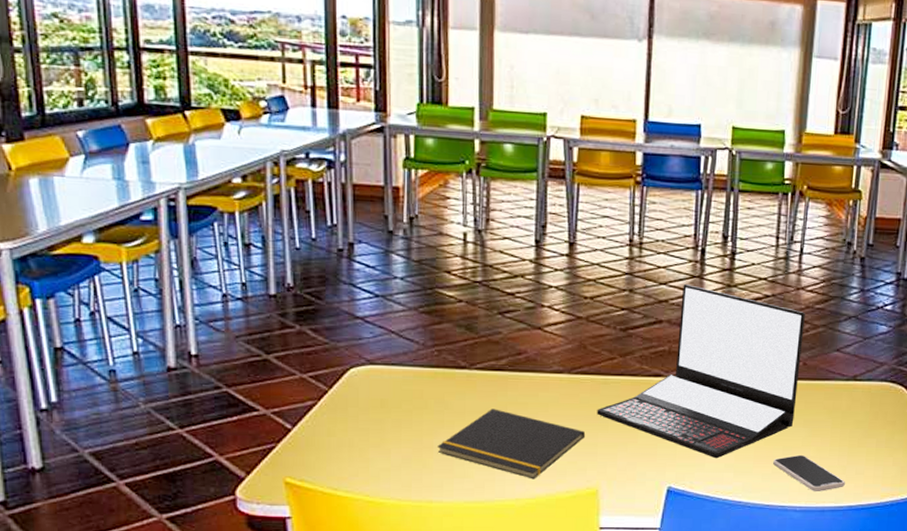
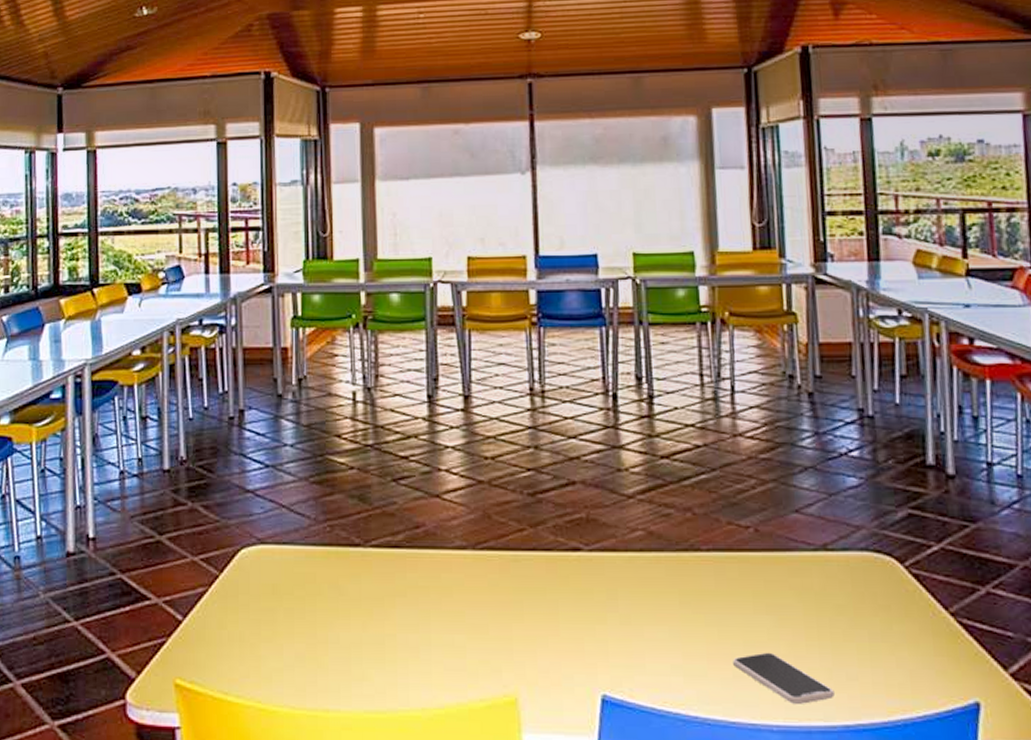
notepad: present [437,409,586,480] -> none [333,594,498,684]
laptop: present [597,284,805,459] -> none [508,437,753,657]

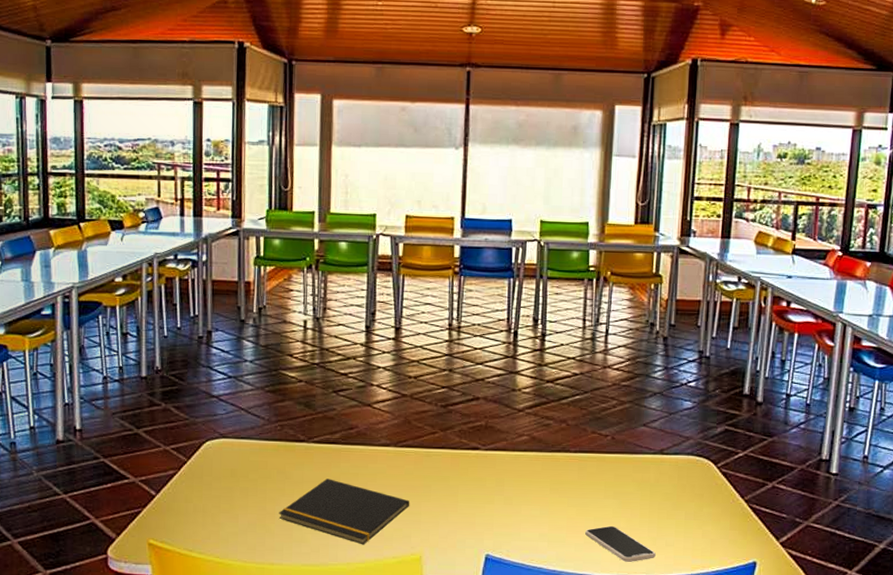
notepad: none [333,594,498,684] -> present [279,478,410,545]

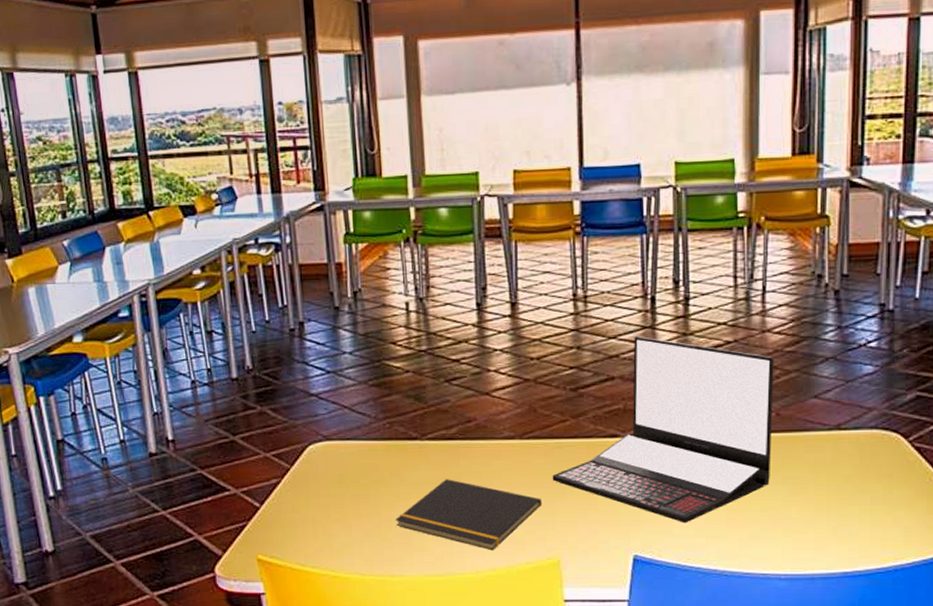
laptop: none [420,364,612,528] -> present [552,336,774,523]
smartphone: present [585,525,656,562] -> none [750,516,837,557]

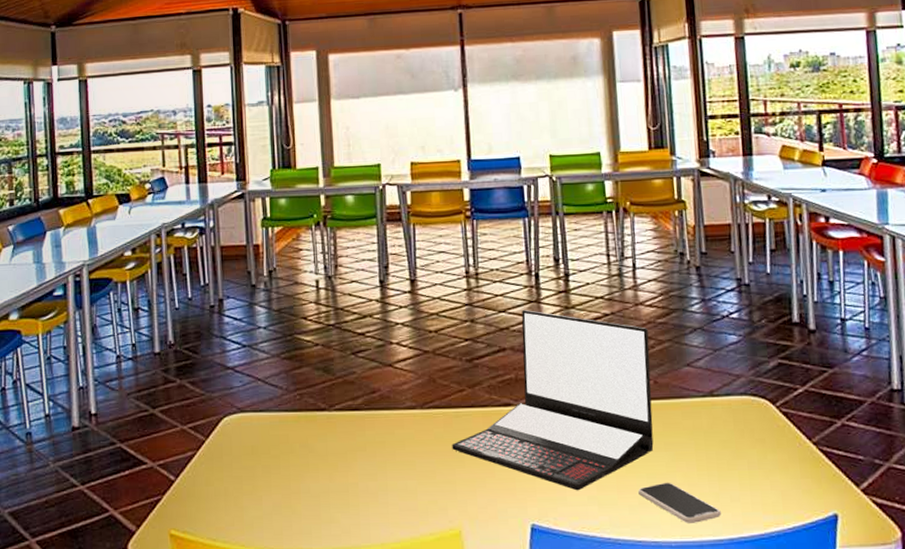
notepad: present [395,479,543,551] -> none [304,449,444,522]
smartphone: none [750,516,837,557] -> present [638,482,721,523]

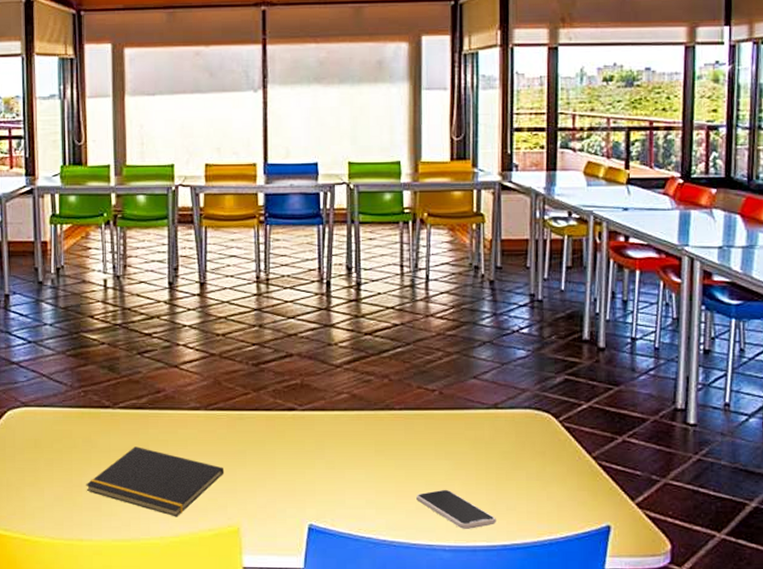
notepad: none [304,449,444,522] -> present [86,446,225,517]
laptop: present [452,310,654,491] -> none [234,317,437,494]

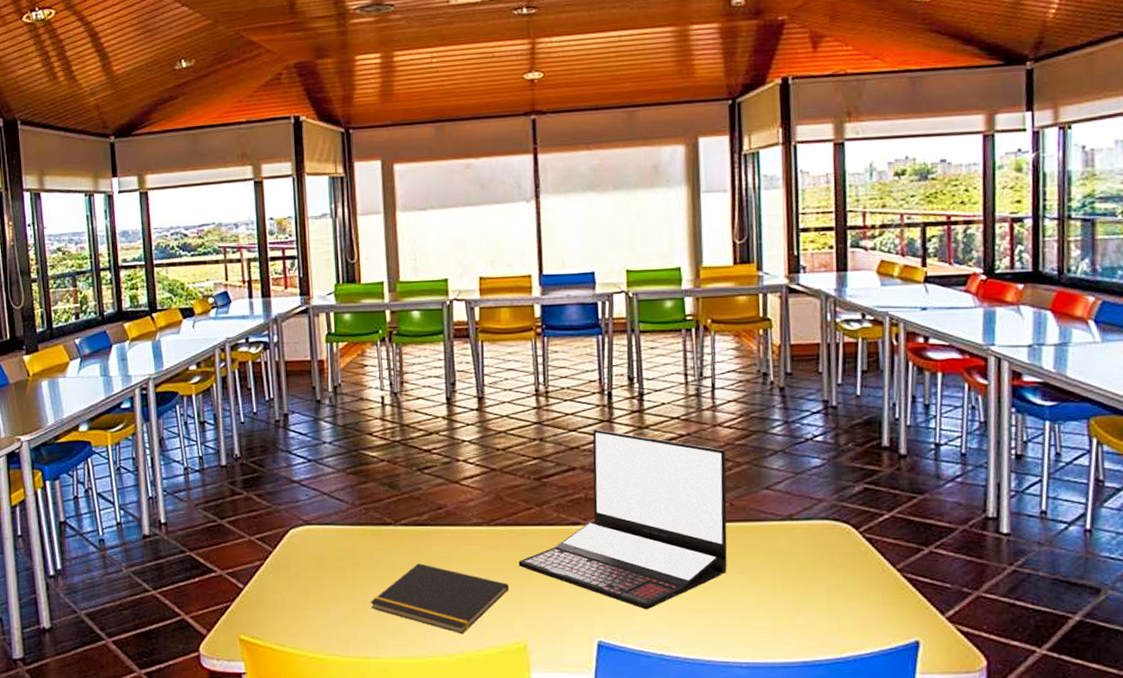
laptop: none [234,317,437,494] -> present [518,429,728,610]
smartphone: present [416,489,496,529] -> none [709,604,795,645]

